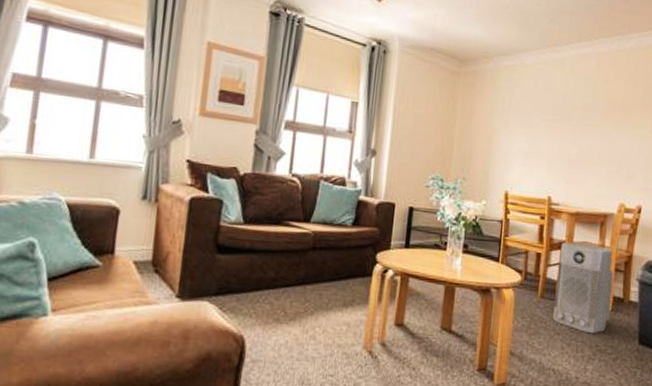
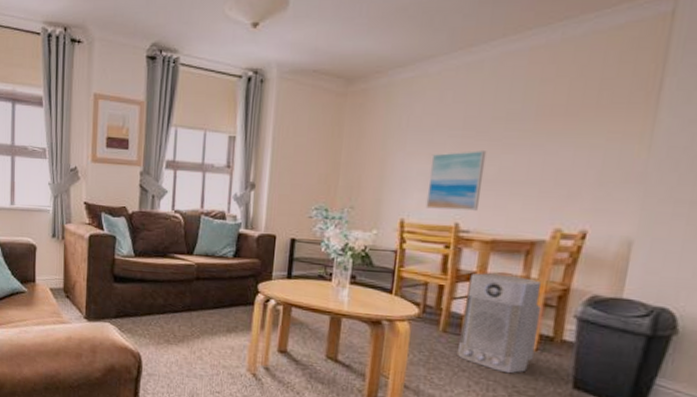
wall art: none [525,133,570,186] -> present [425,150,487,211]

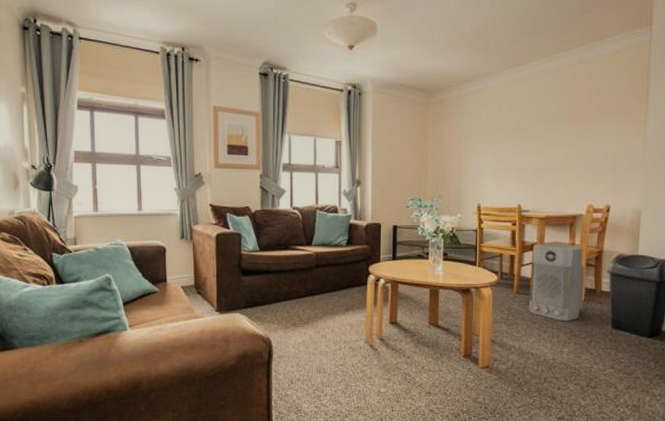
wall art: present [425,150,487,211] -> none [495,147,536,194]

